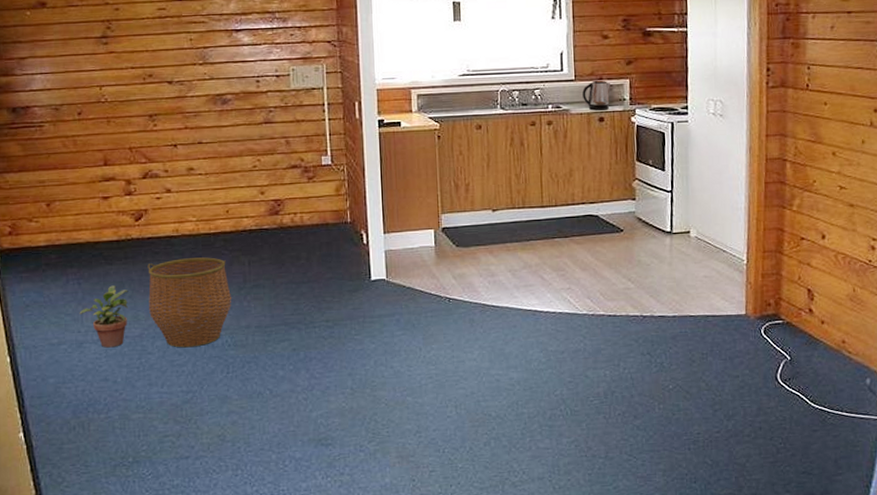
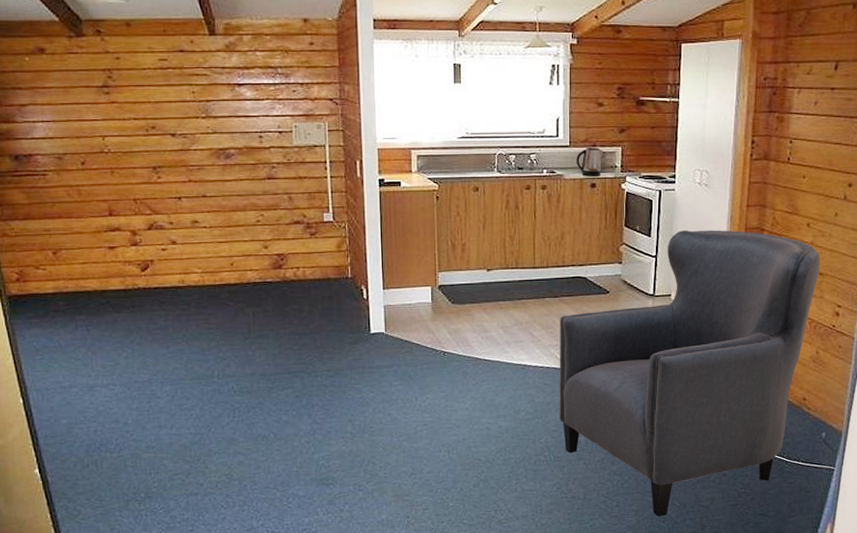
potted plant: present [79,285,128,348] -> none [89,332,137,392]
basket: present [147,257,232,348] -> none [155,308,238,393]
armchair: none [571,161,850,477] -> present [559,230,821,517]

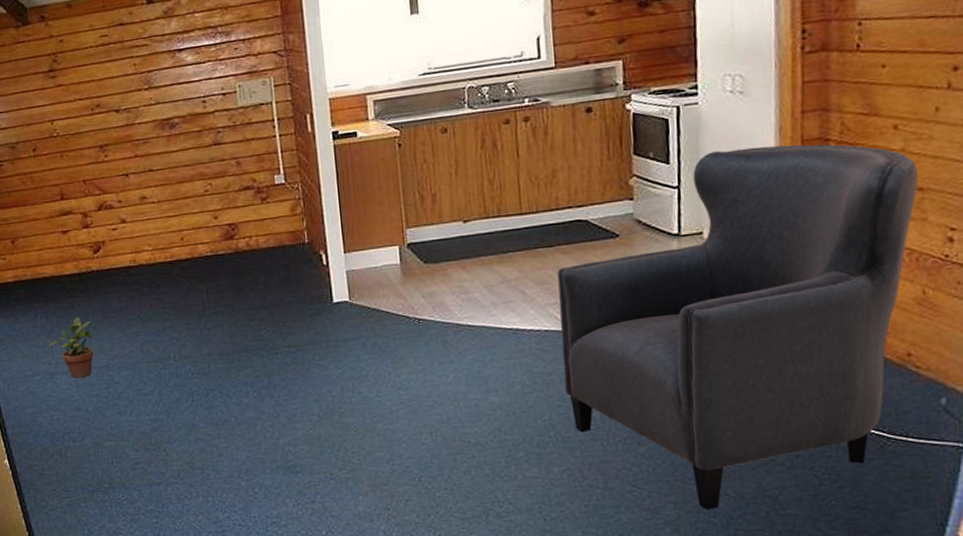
potted plant: none [89,332,137,392] -> present [49,317,94,379]
kettle: present [576,147,603,178] -> none [565,64,599,102]

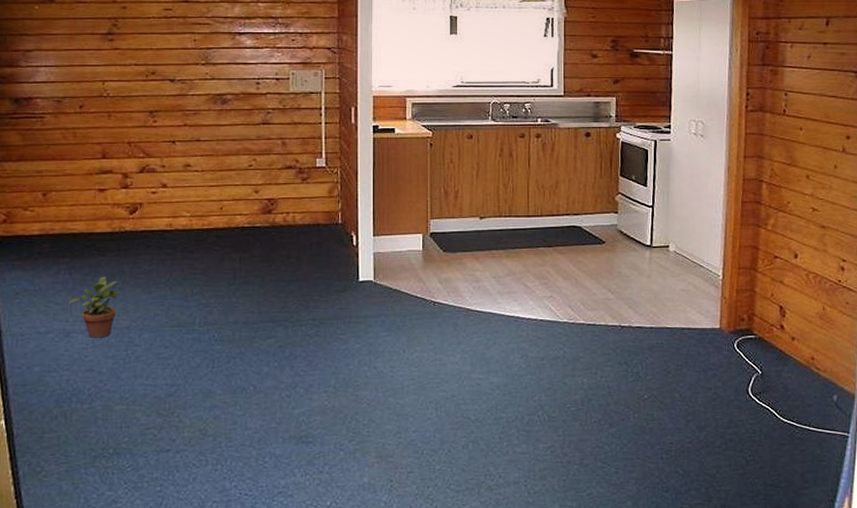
armchair: present [557,144,919,510] -> none [553,180,822,486]

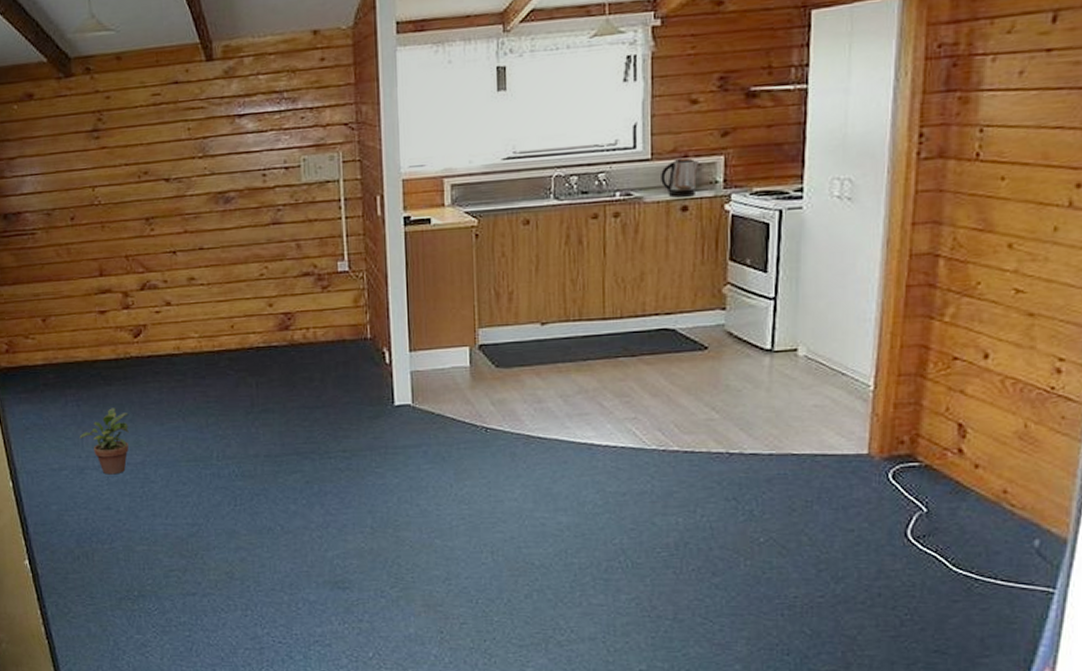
kettle: none [571,97,597,127] -> present [661,157,698,199]

